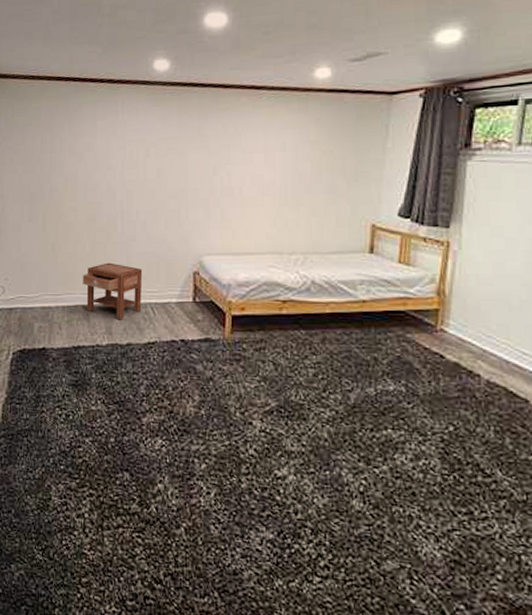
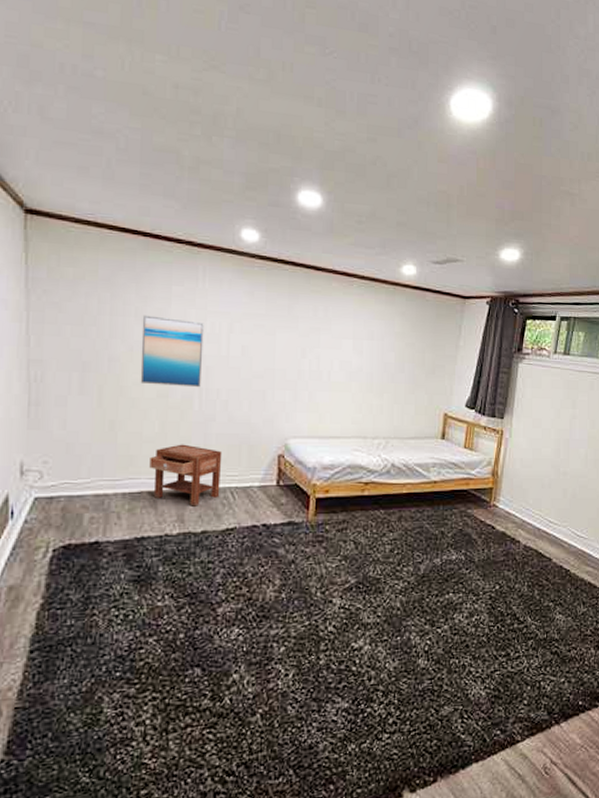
wall art: none [74,149,124,211] -> present [140,315,204,388]

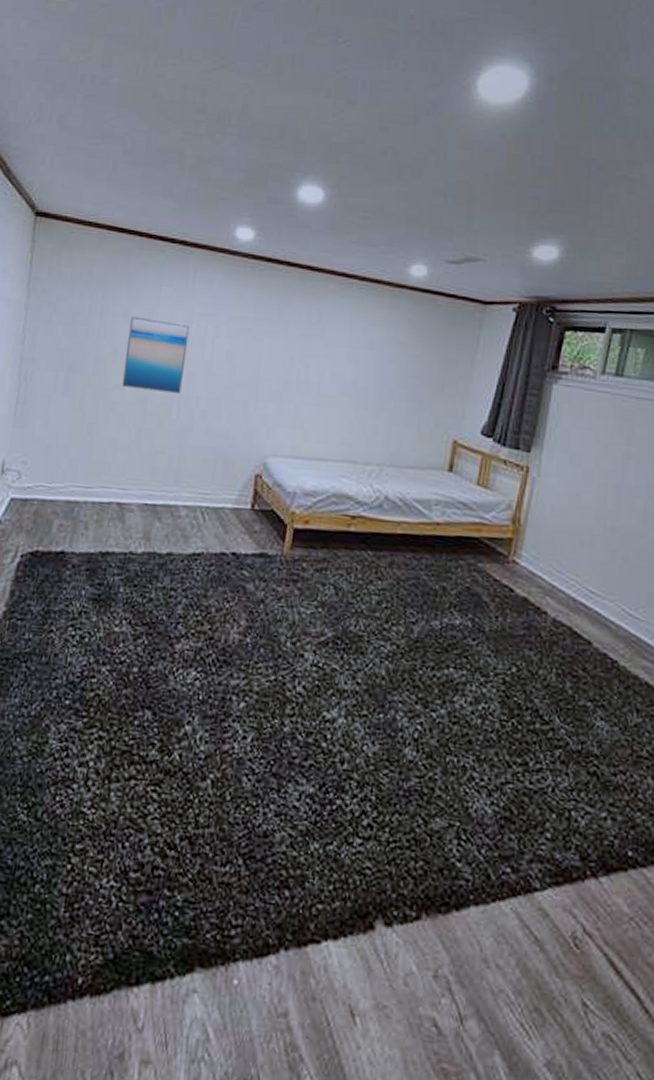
nightstand: present [149,444,222,507] -> none [121,454,197,524]

